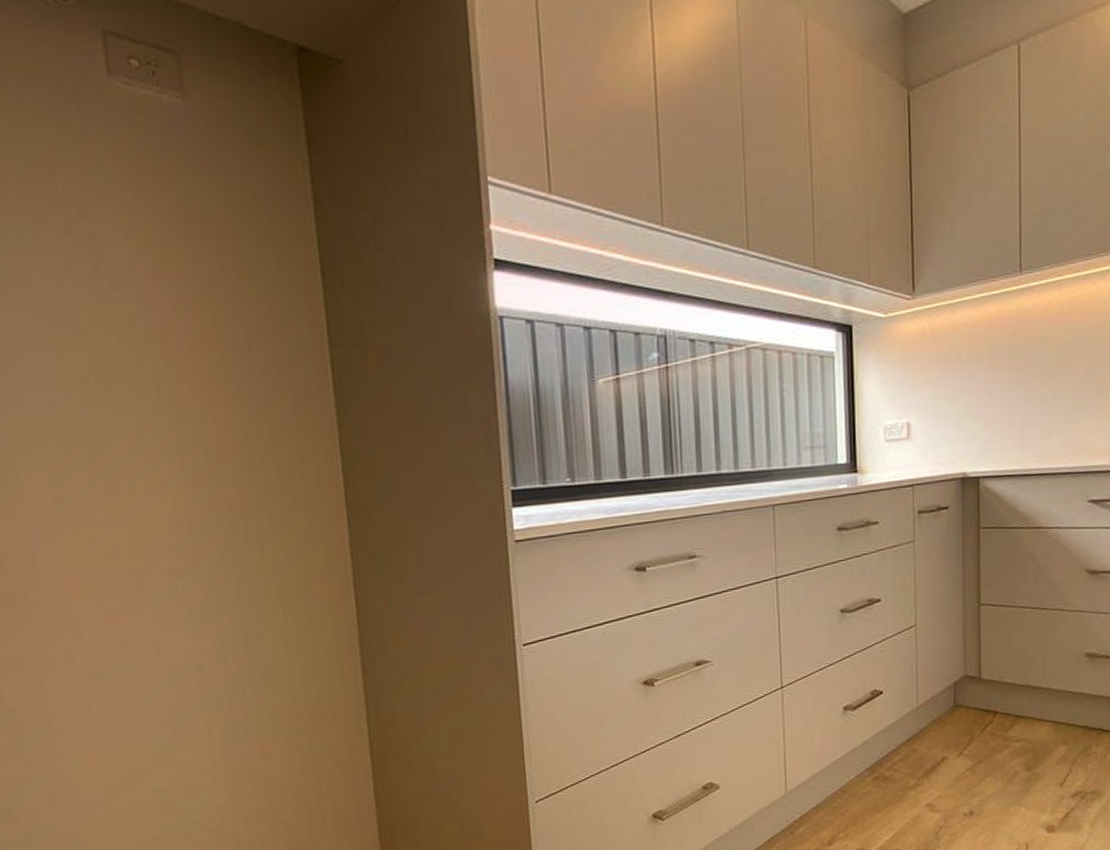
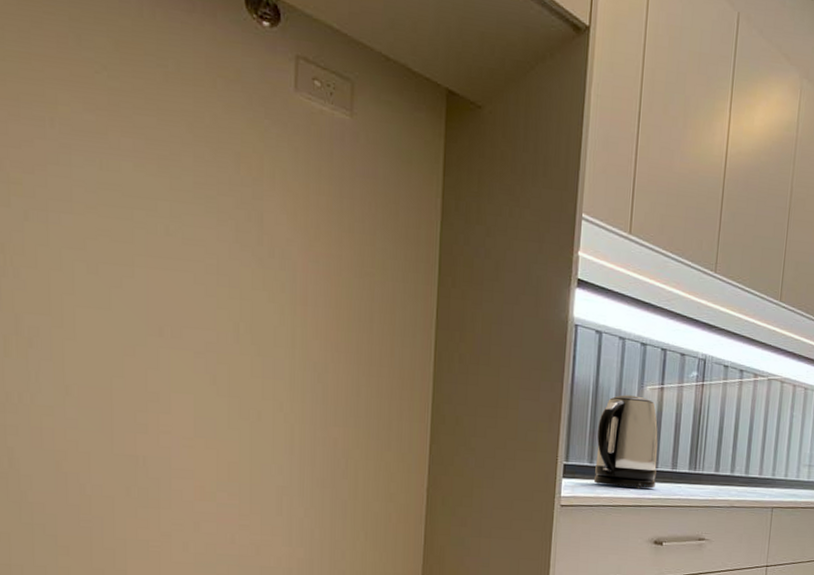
kettle: none [545,393,627,509] -> present [594,395,658,489]

